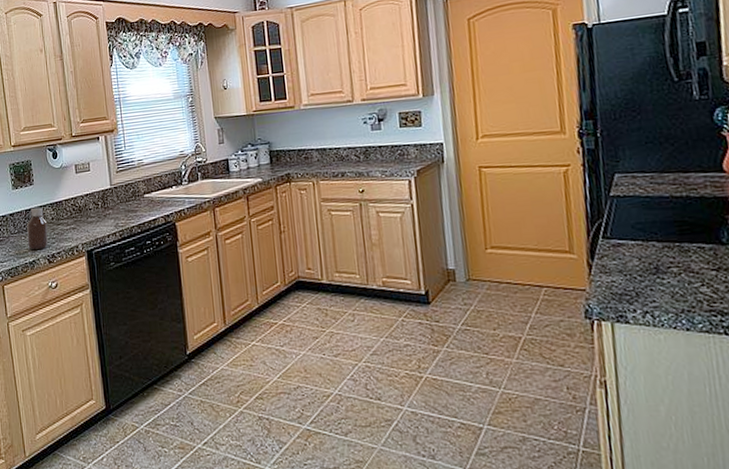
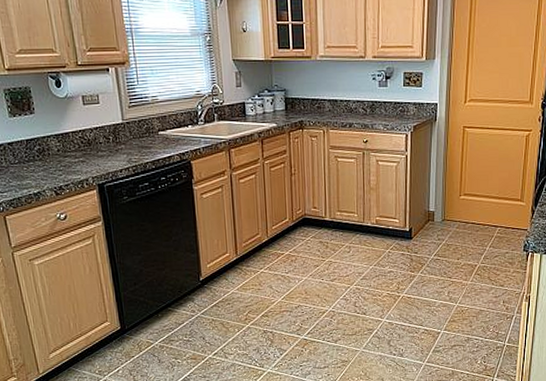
bottle: present [27,207,48,250] -> none [29,137,54,181]

